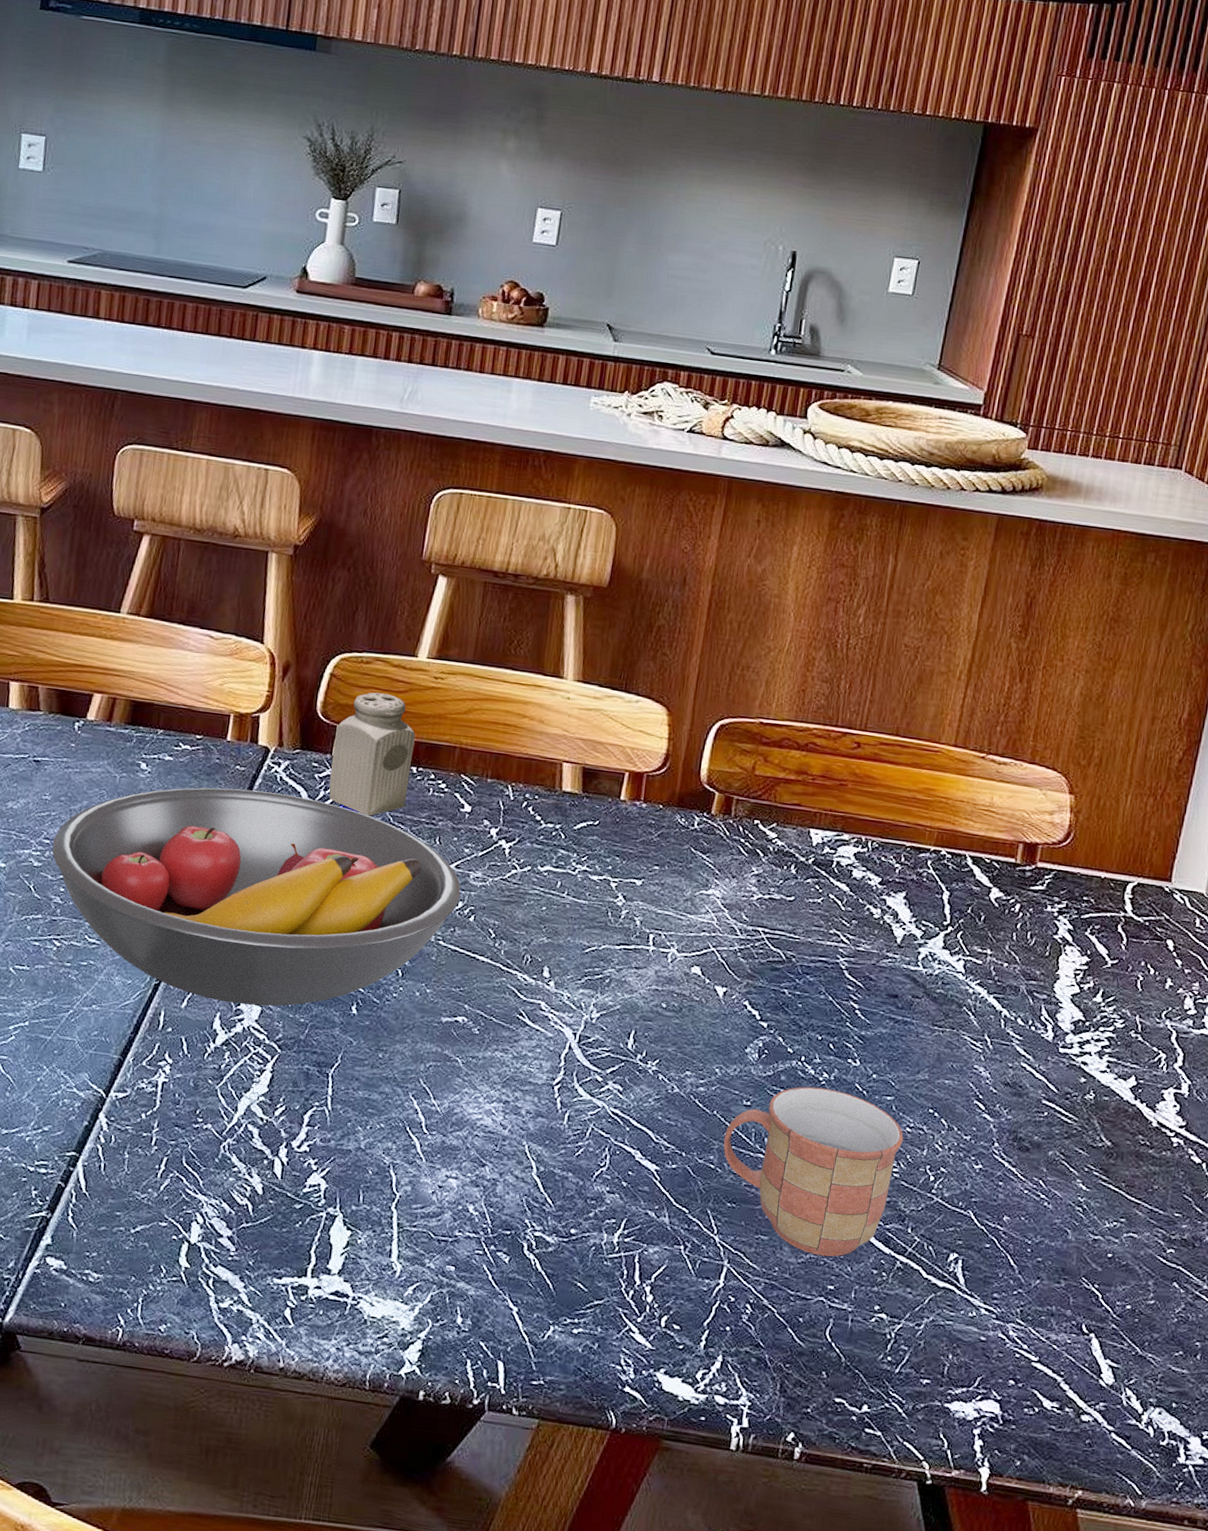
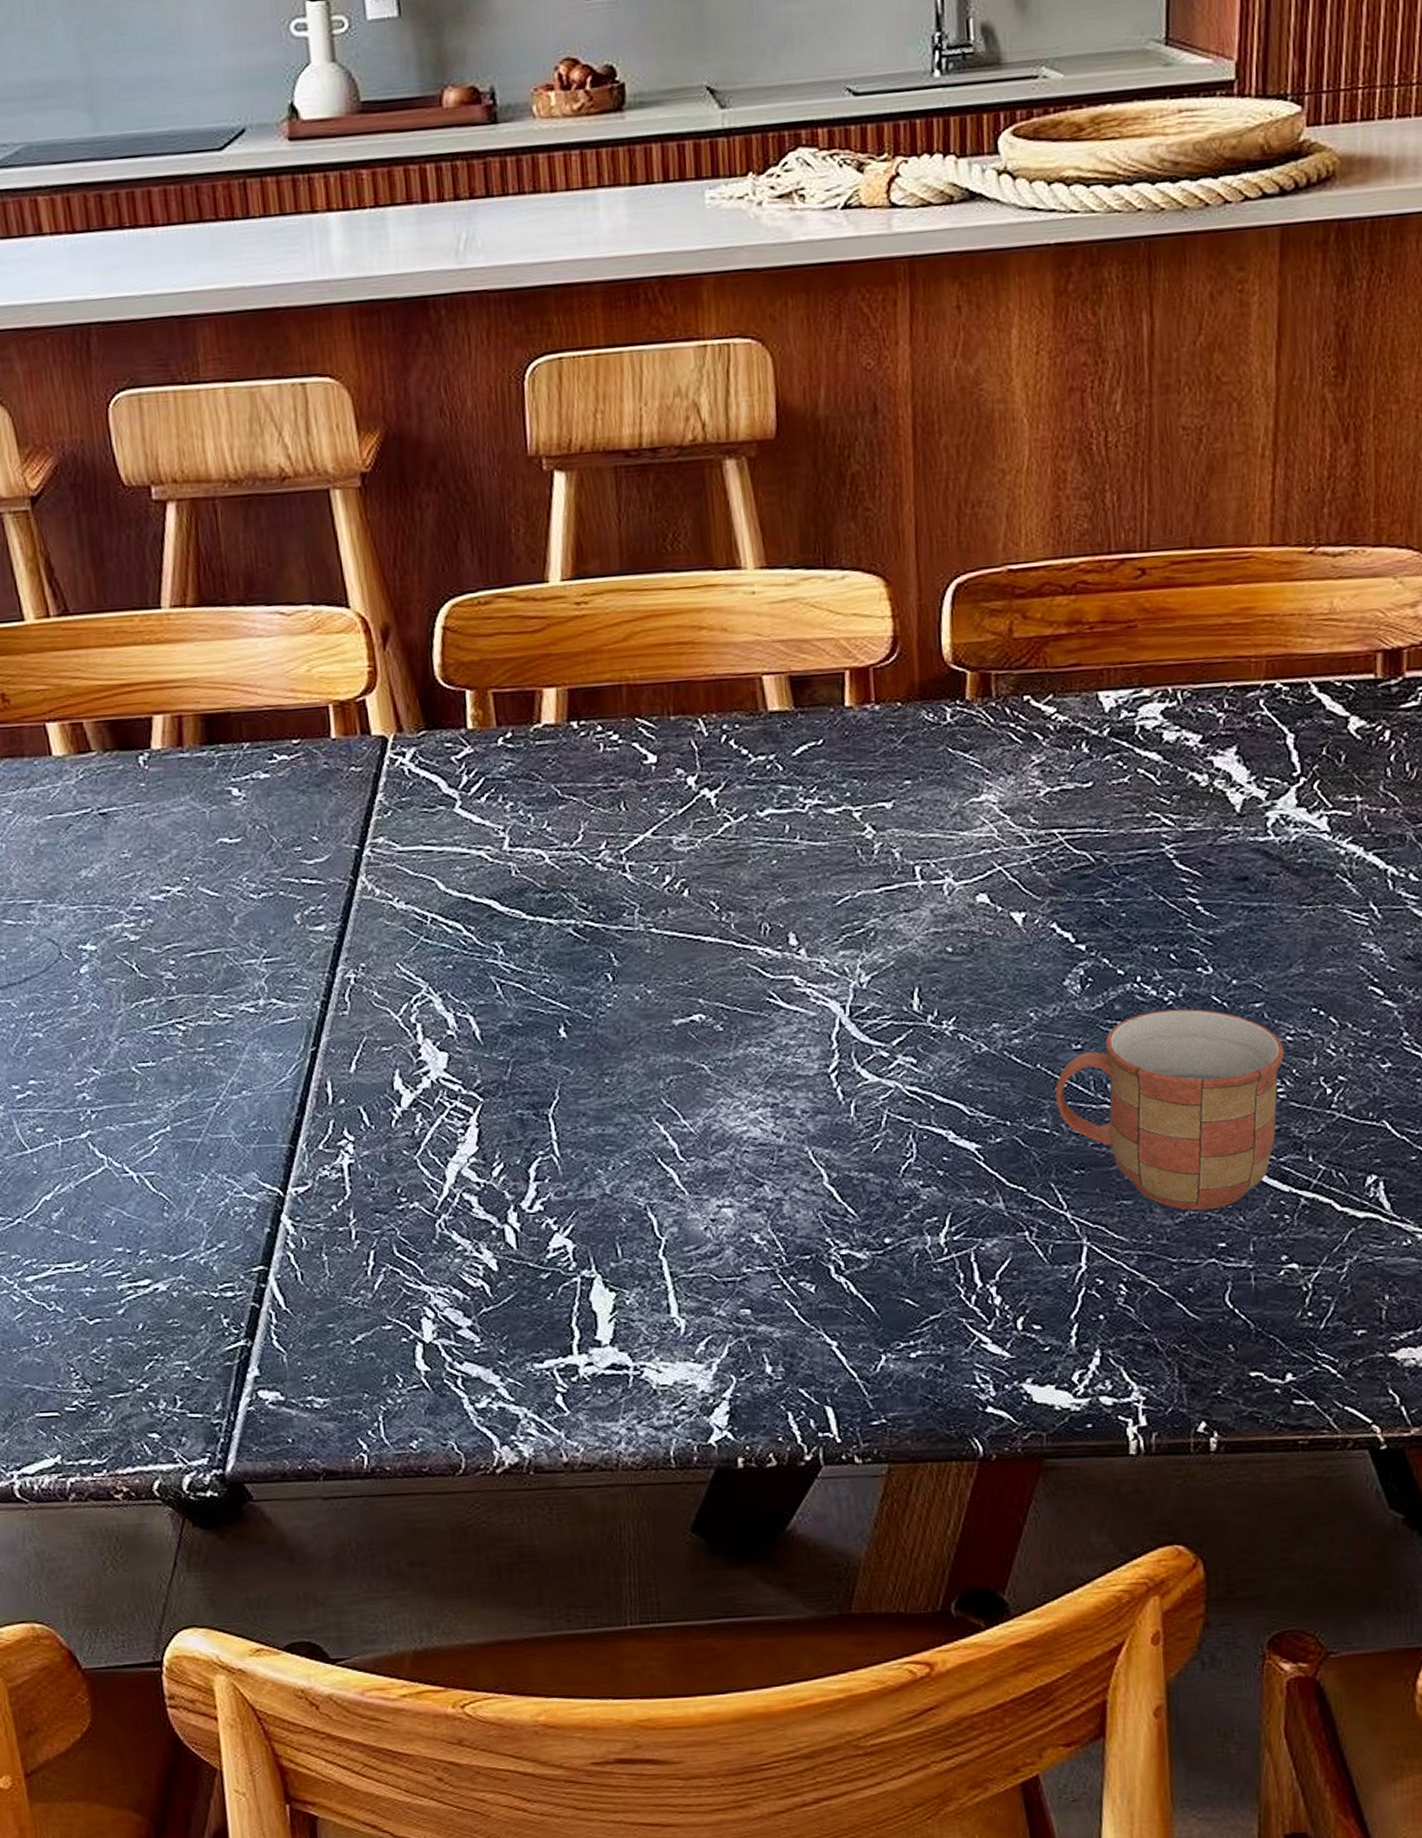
fruit bowl: present [52,787,461,1006] -> none [146,788,666,1056]
salt shaker: present [329,692,416,816] -> none [465,637,573,794]

